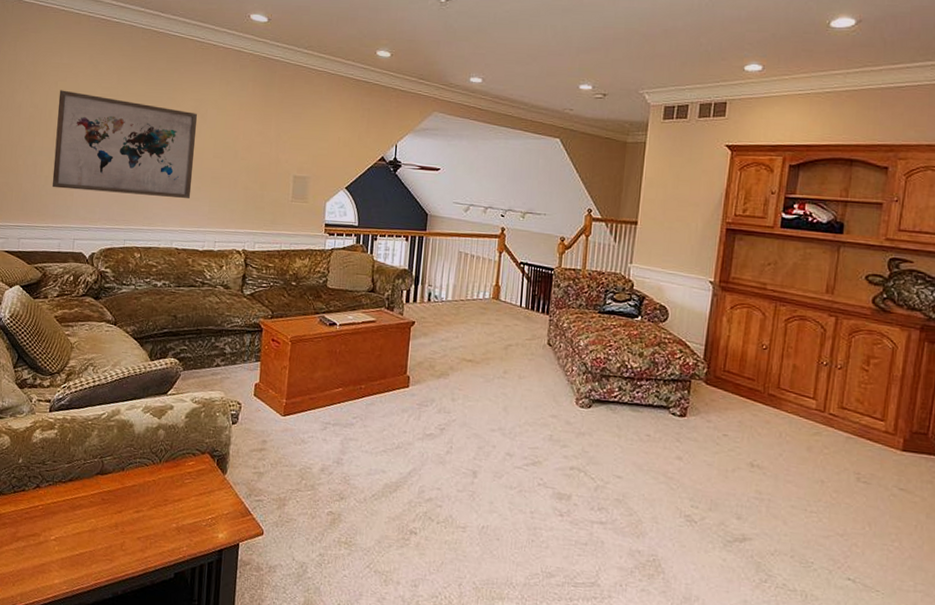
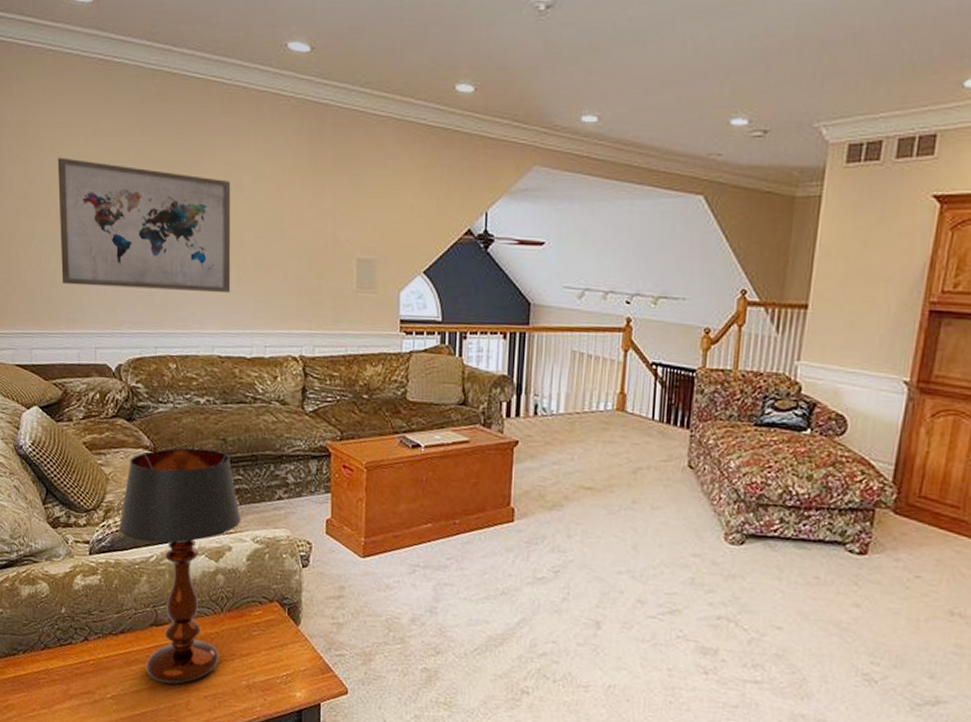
table lamp: none [77,322,184,527] -> present [118,447,241,684]

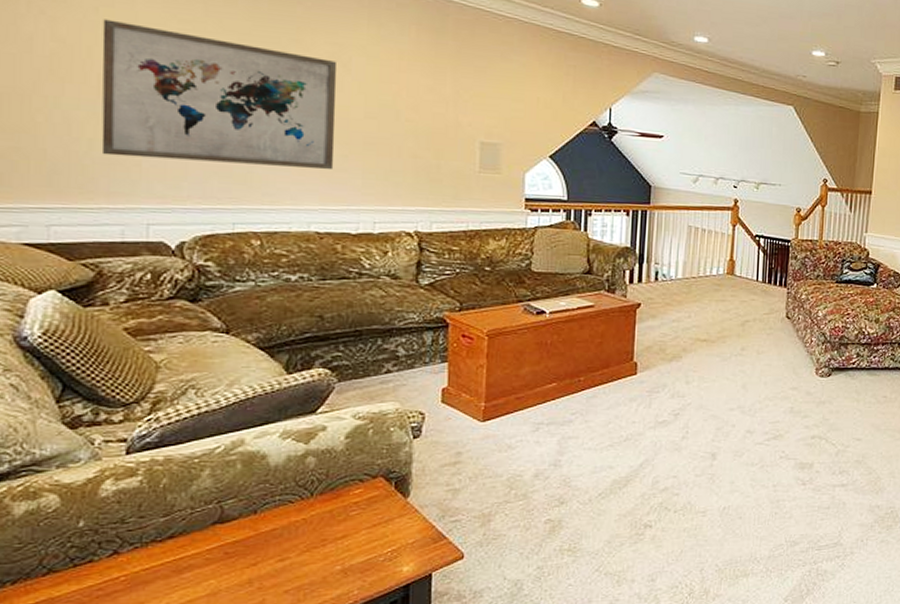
table lamp: present [118,447,241,684] -> none [171,327,340,585]

